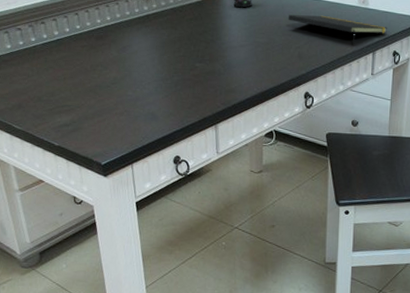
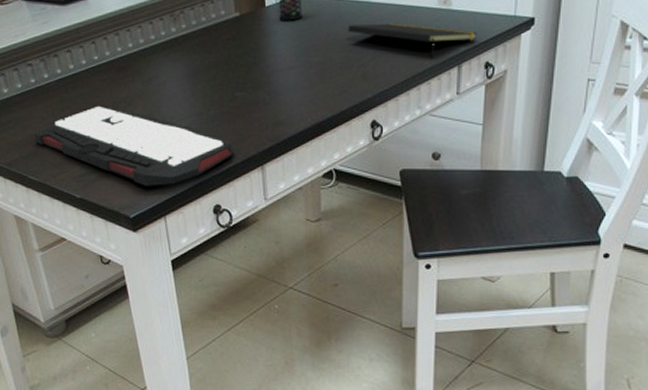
keyboard: none [20,67,194,138] -> present [34,105,235,186]

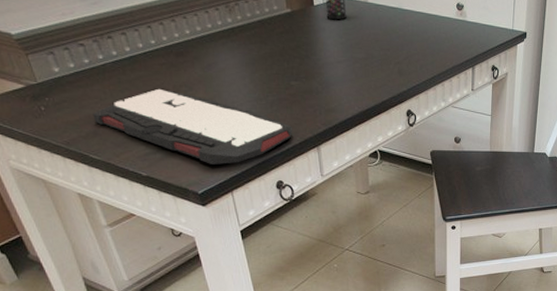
notepad: present [347,23,477,58] -> none [385,28,485,60]

